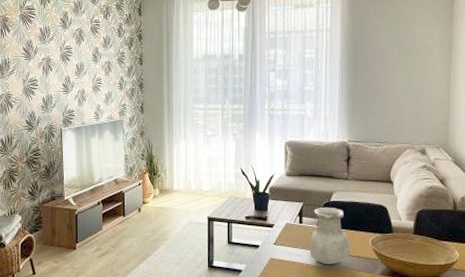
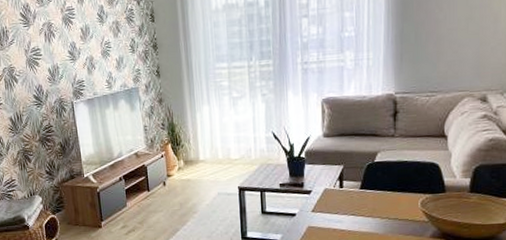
vase: present [309,207,350,265] -> none [351,168,397,230]

